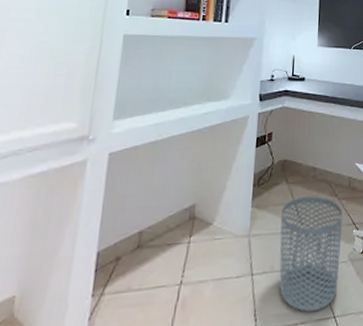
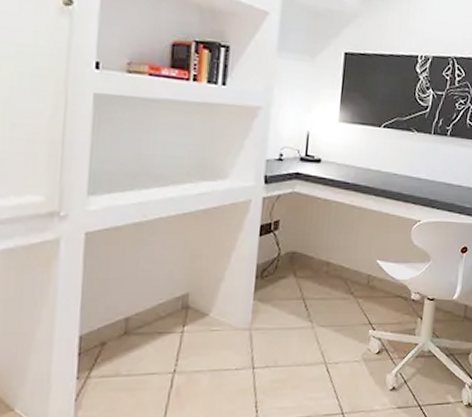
waste bin: present [279,195,343,312] -> none [283,292,359,408]

